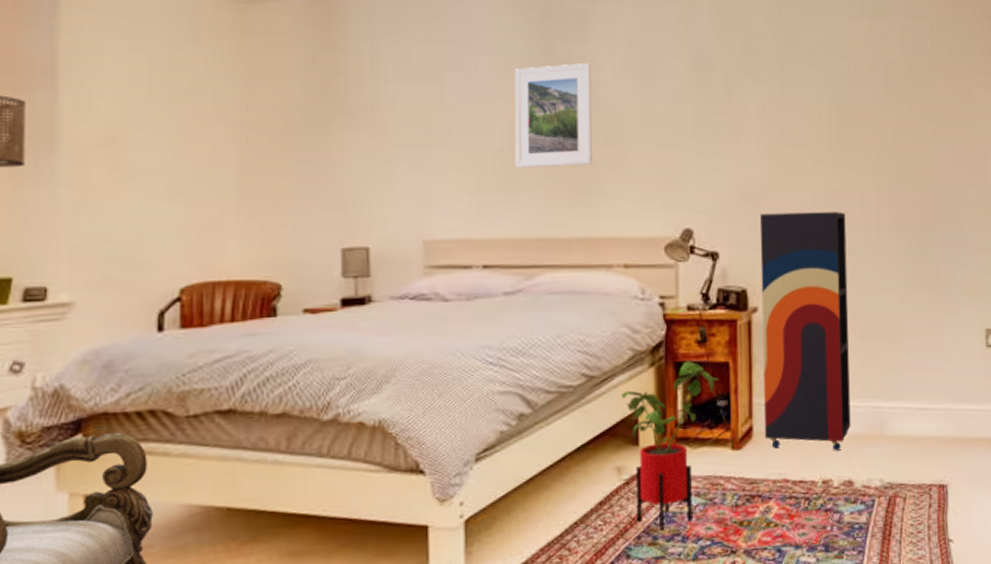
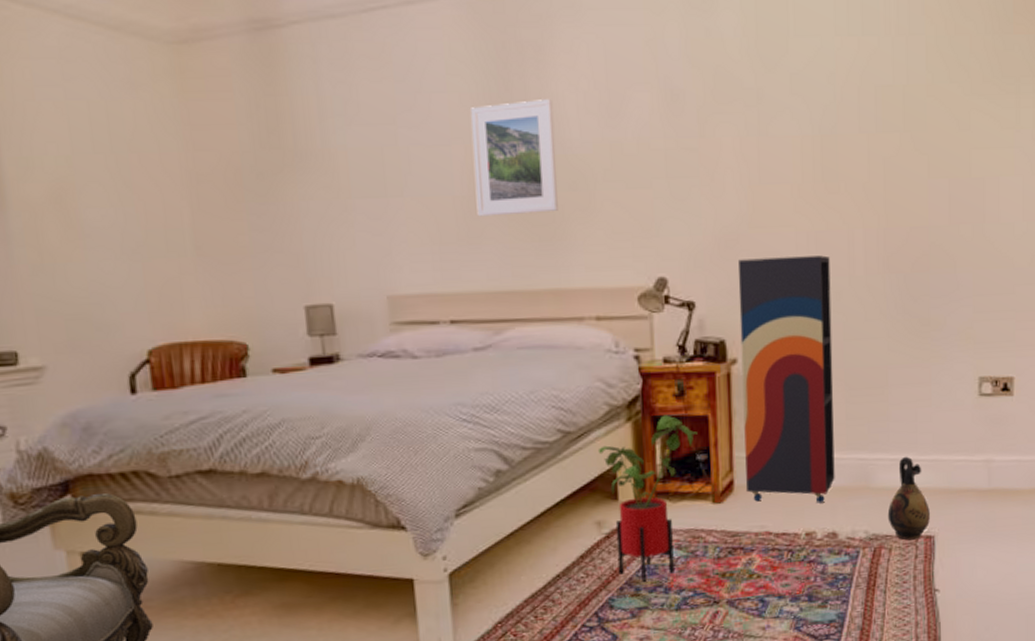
ceramic jug: none [901,405,943,489] -> present [887,456,930,540]

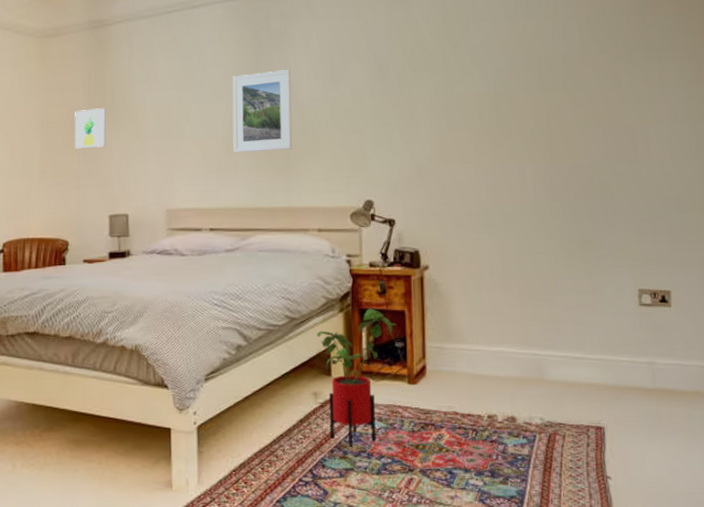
wall art: none [238,153,291,213] -> present [75,108,106,149]
shelving unit: present [738,255,835,503] -> none [429,185,513,391]
ceramic jug: present [887,456,930,540] -> none [560,354,600,429]

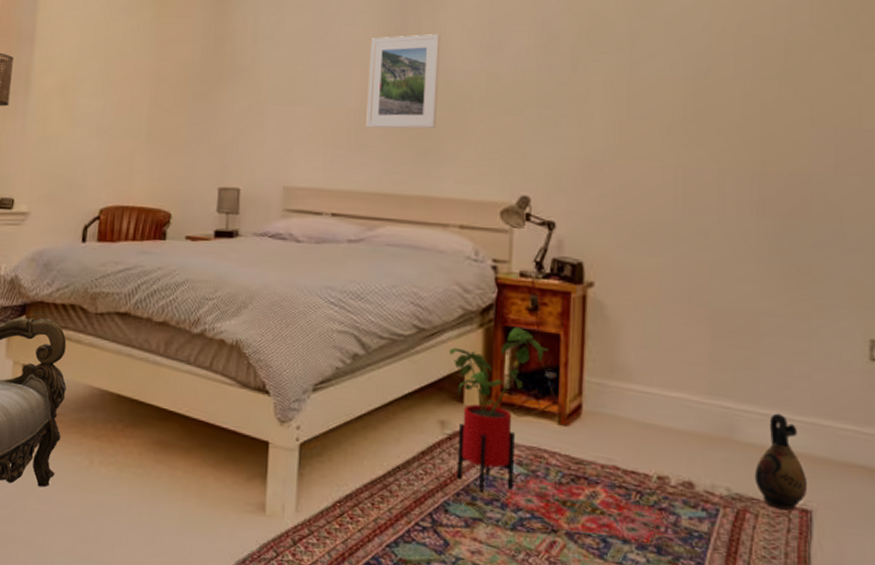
wall art: present [75,108,106,149] -> none [187,65,224,110]
ceramic jug: none [560,354,600,429] -> present [754,413,807,511]

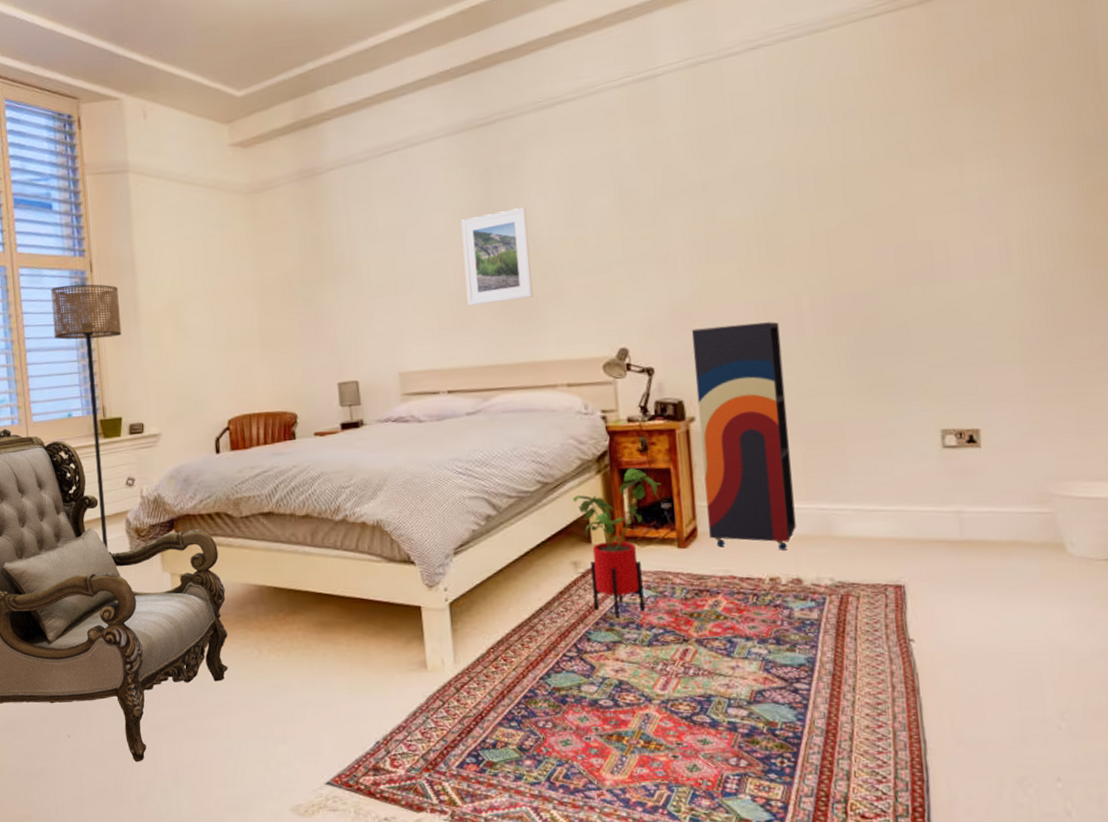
shelving unit: none [594,187,698,447] -> present [692,321,796,551]
ceramic jug: present [754,413,807,511] -> none [852,506,899,589]

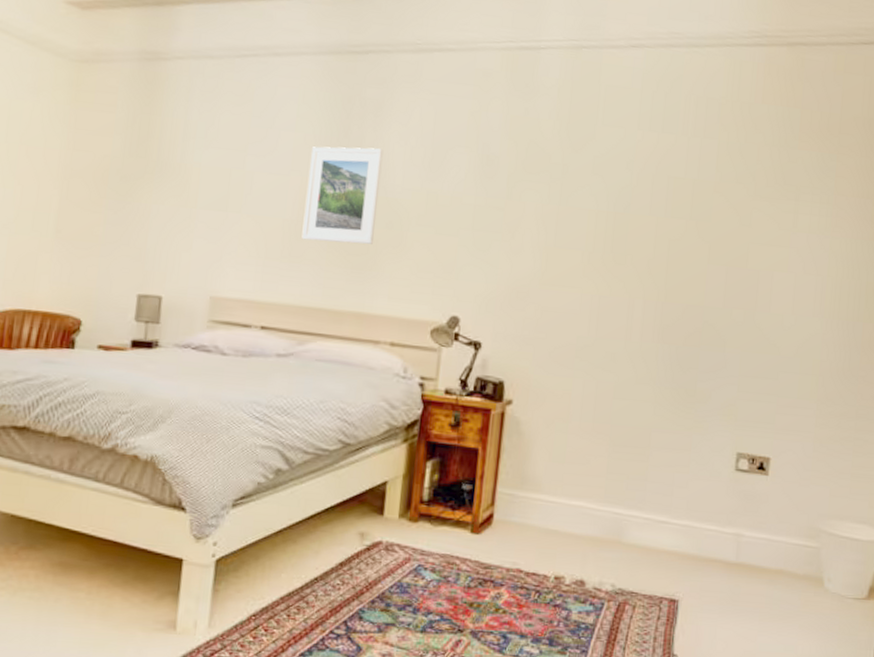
house plant: present [572,468,661,618] -> none [372,442,466,599]
shelving unit: present [692,321,796,551] -> none [503,310,610,550]

